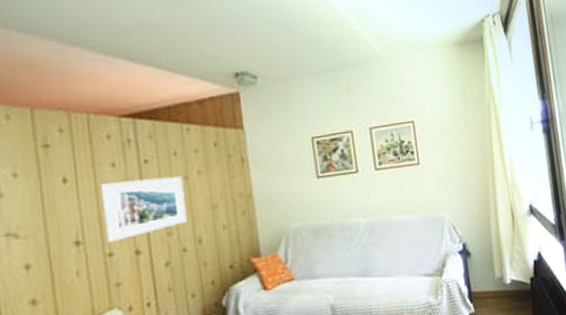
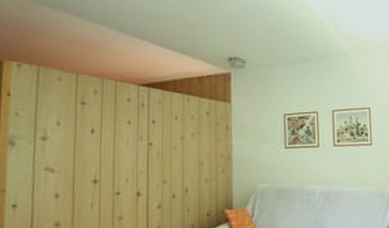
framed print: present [99,176,187,243] -> none [116,135,179,184]

